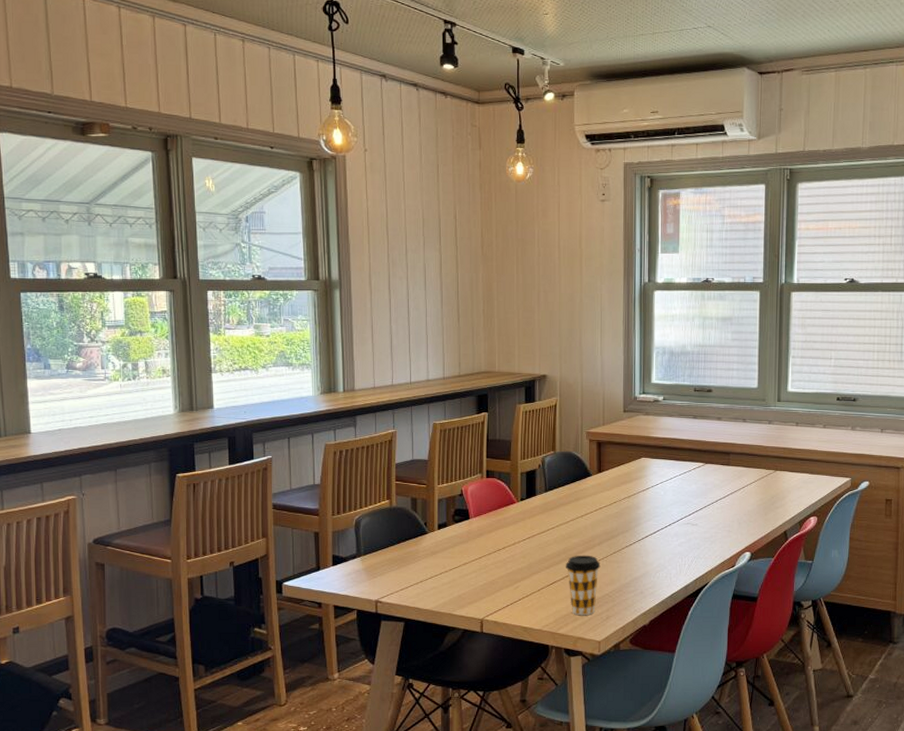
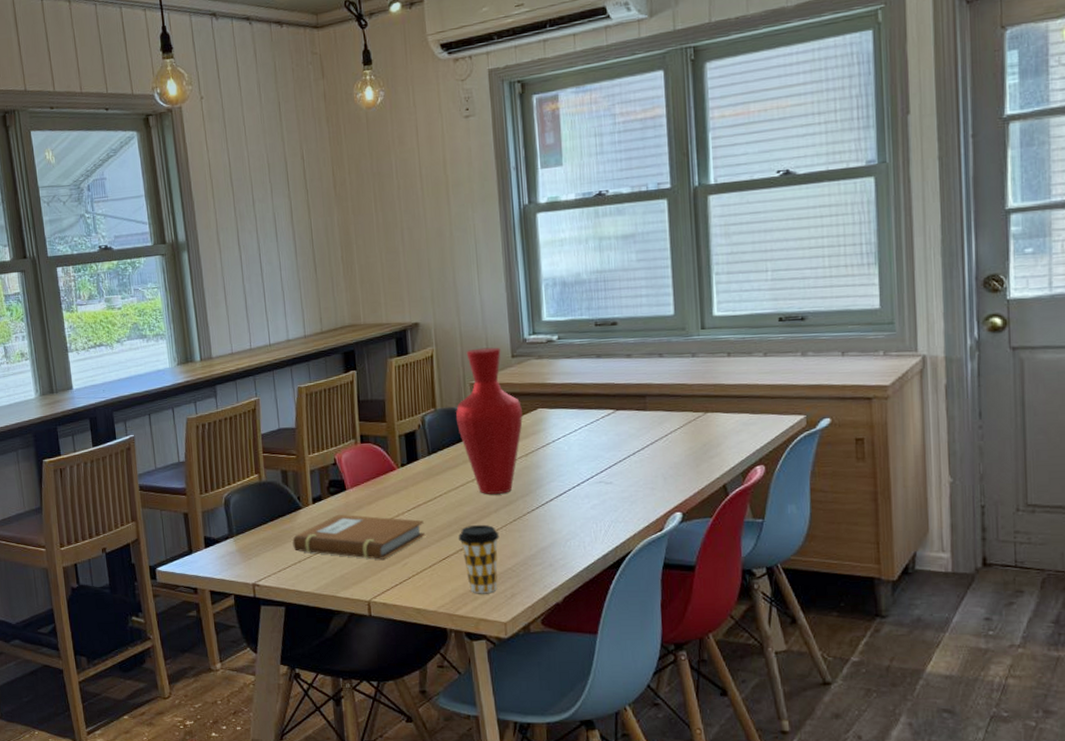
notebook: none [416,540,536,582] -> present [292,514,425,560]
vase: none [571,402,628,529] -> present [455,347,523,494]

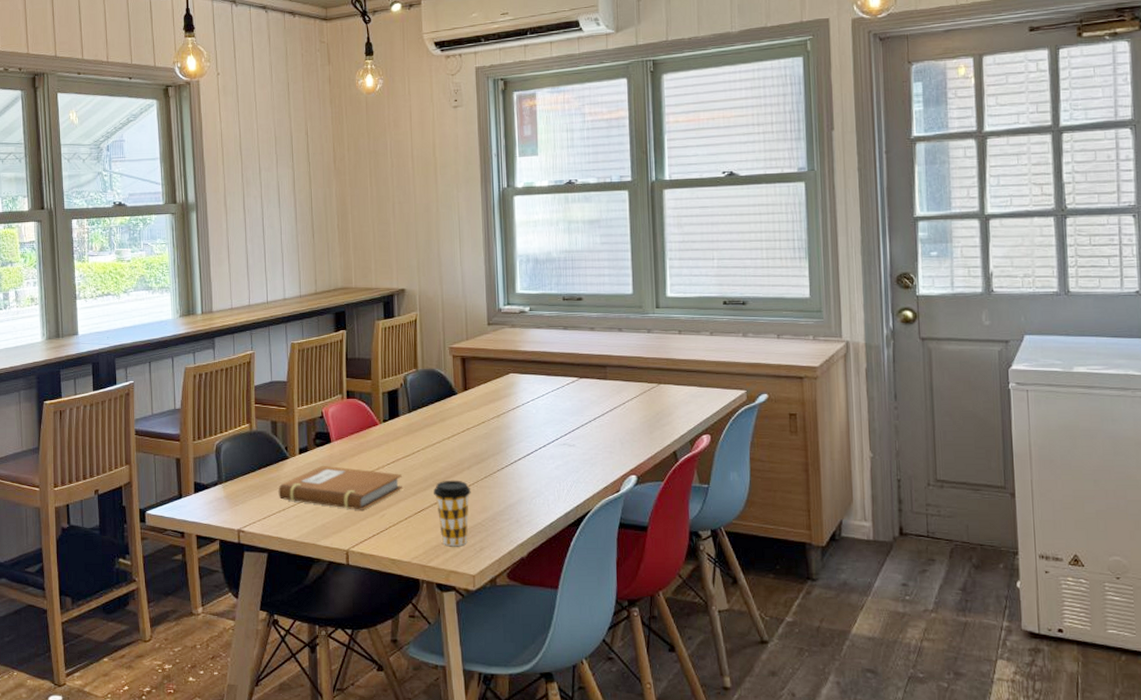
vase: present [455,347,523,494] -> none [435,315,496,452]

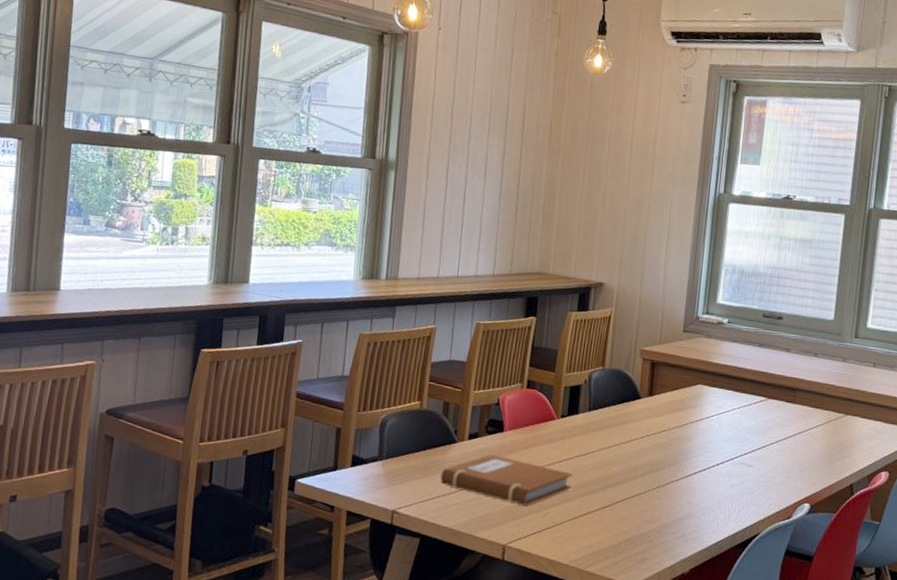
coffee cup: present [434,480,471,547] -> none [602,485,641,555]

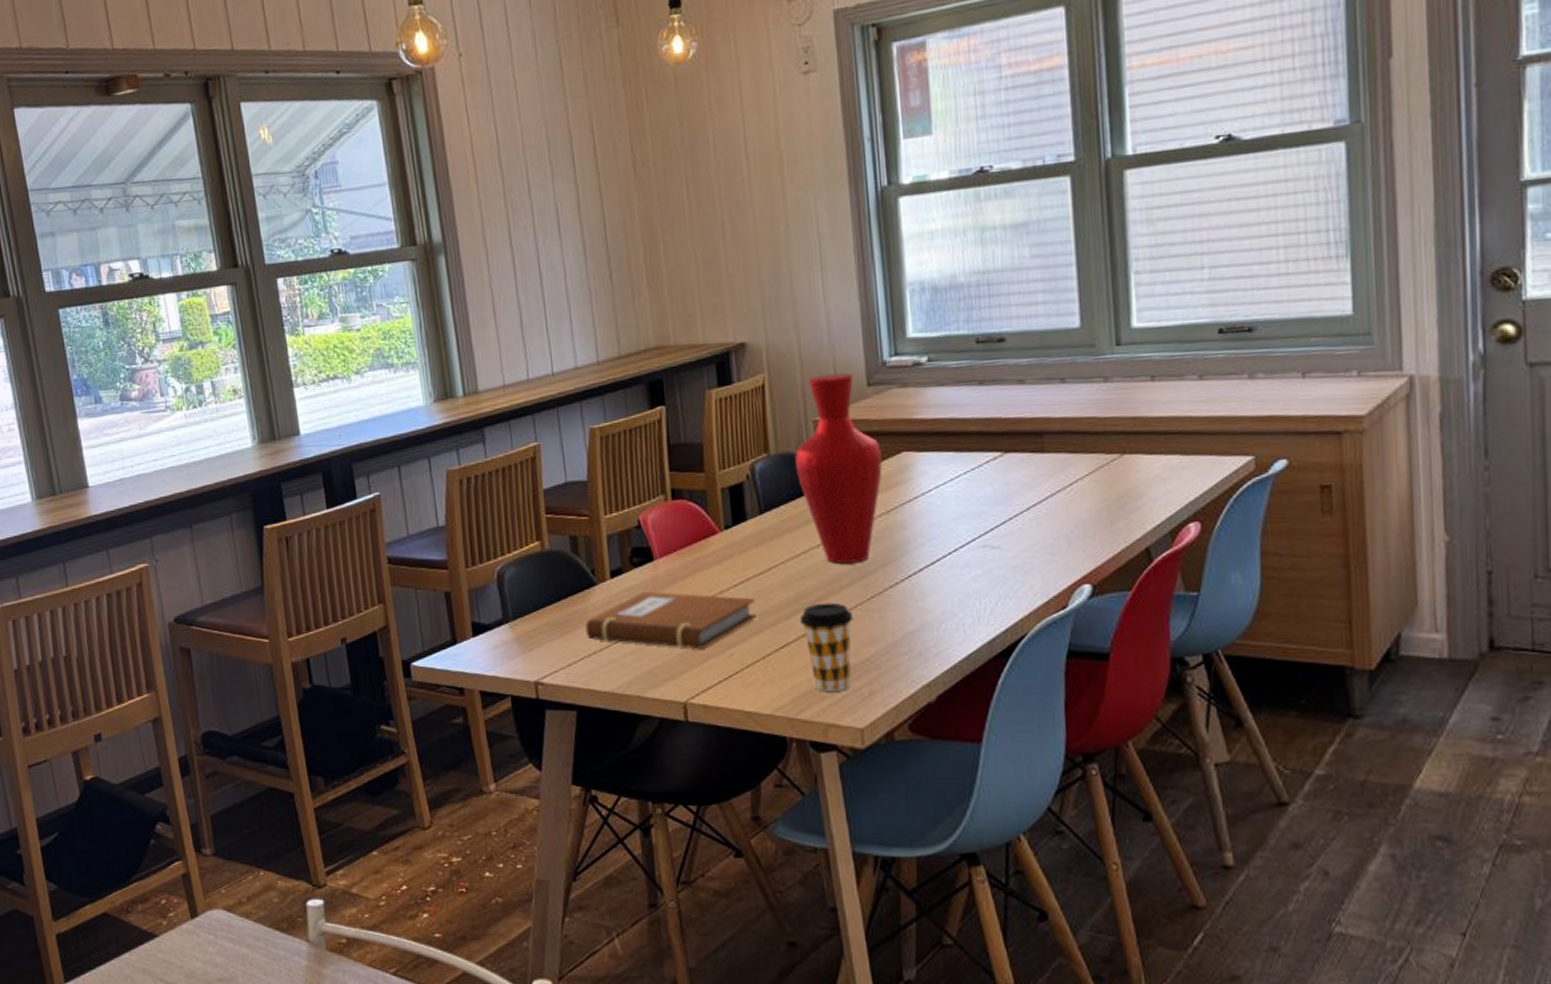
coffee cup: none [602,485,641,555] -> present [800,602,854,692]
vase: none [621,317,684,460] -> present [794,372,883,564]

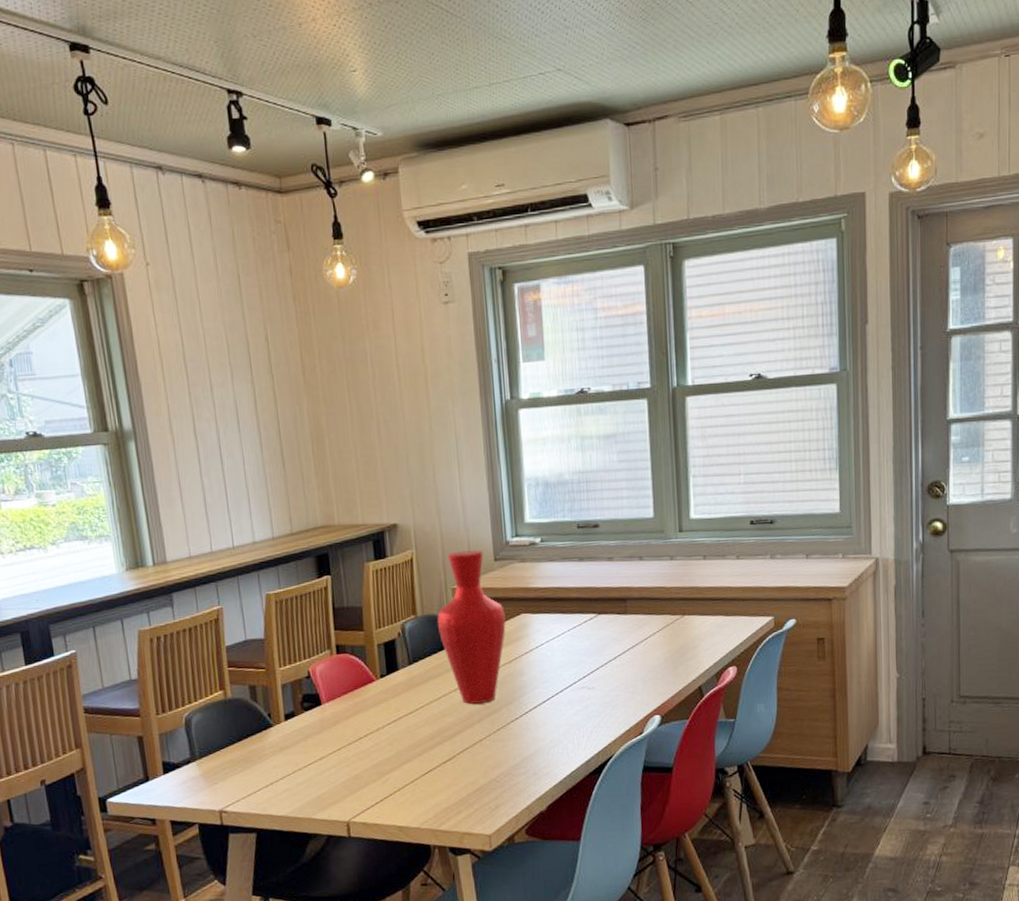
notebook: present [585,591,756,649] -> none [263,730,406,777]
coffee cup: present [800,602,854,692] -> none [441,735,483,807]

